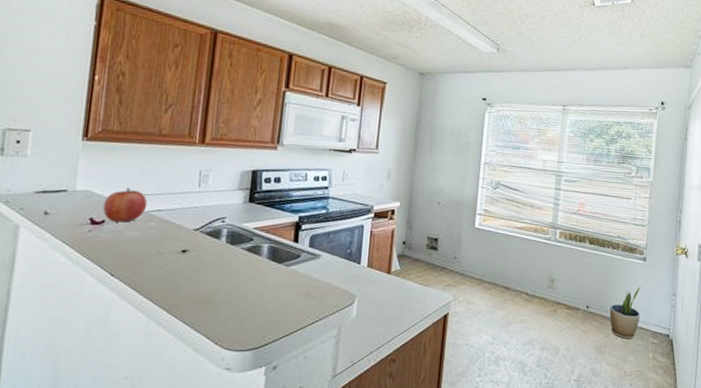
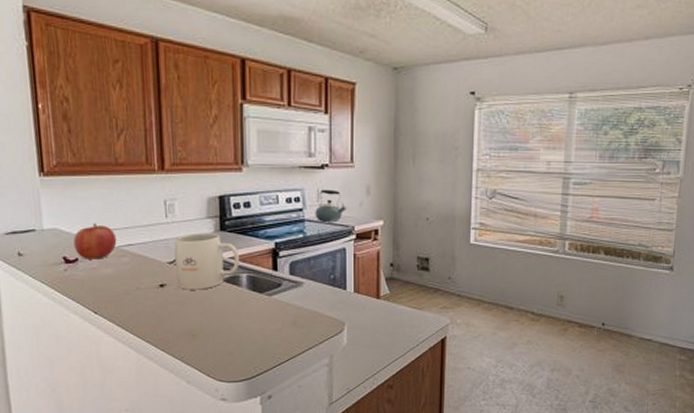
mug: none [200,203,264,258] -> present [174,233,240,290]
kettle: none [339,171,369,201] -> present [315,189,348,222]
potted plant: present [609,287,642,339] -> none [629,300,668,356]

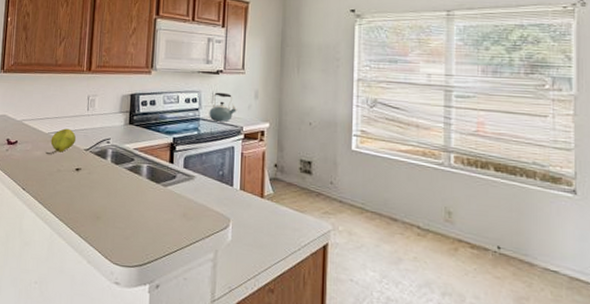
fruit: present [74,223,117,259] -> none [16,112,49,143]
fruit: none [117,240,156,271] -> present [45,128,77,154]
mug: present [174,233,240,290] -> none [90,125,143,176]

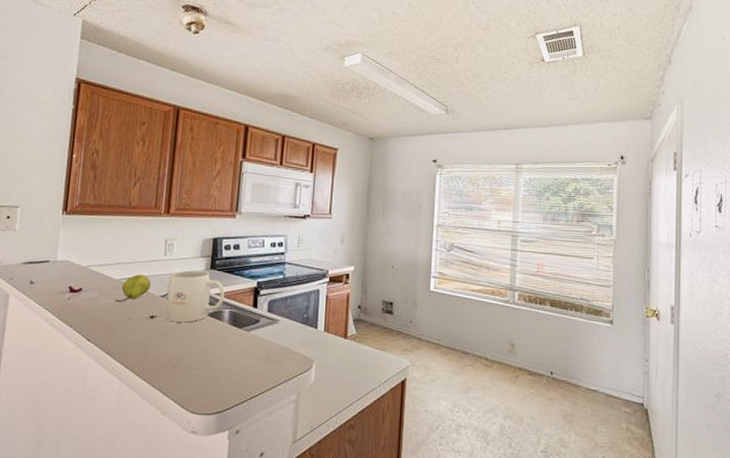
mug: none [90,125,143,176] -> present [166,270,225,323]
kettle: present [209,92,238,122] -> none [295,236,324,266]

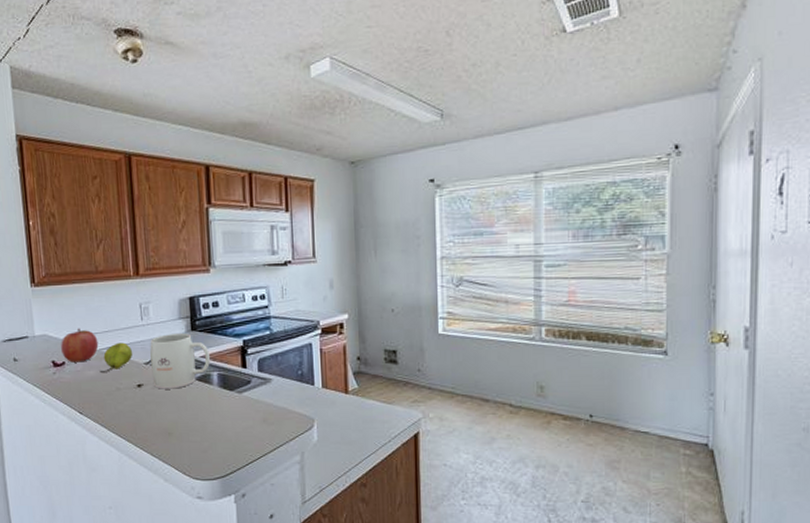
fruit: none [80,257,119,290] -> present [61,328,99,363]

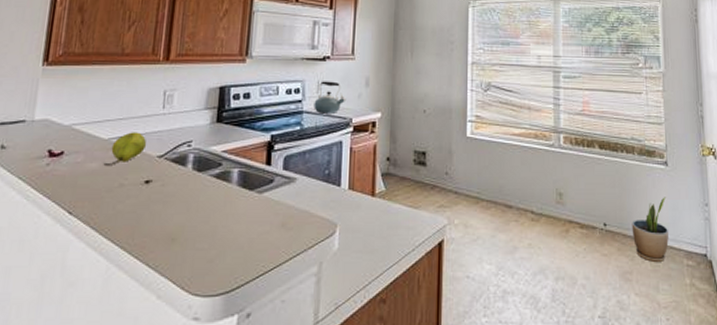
fruit: present [61,328,99,363] -> none [62,113,109,153]
mug: present [150,333,211,389] -> none [164,125,234,187]
kettle: none [280,285,312,318] -> present [314,81,347,114]
potted plant: none [621,387,664,451] -> present [631,197,669,262]

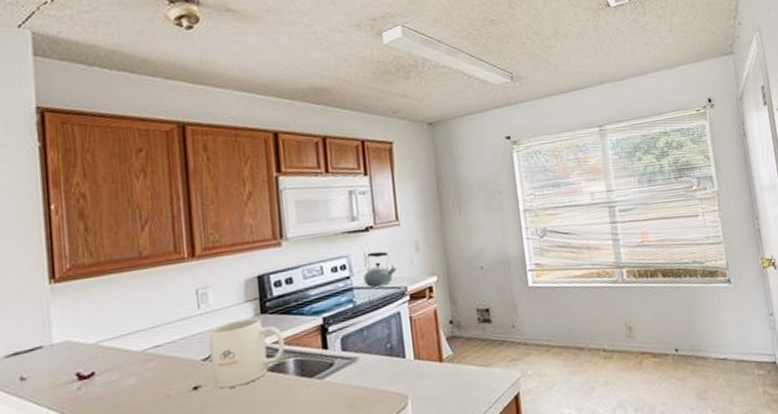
fruit: present [103,132,147,165] -> none [142,338,188,379]
mug: none [164,125,234,187] -> present [209,318,286,389]
potted plant: present [631,197,669,262] -> none [702,313,739,378]

